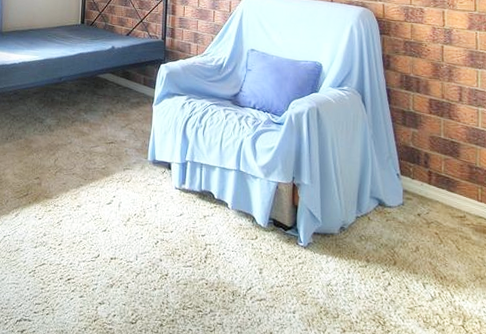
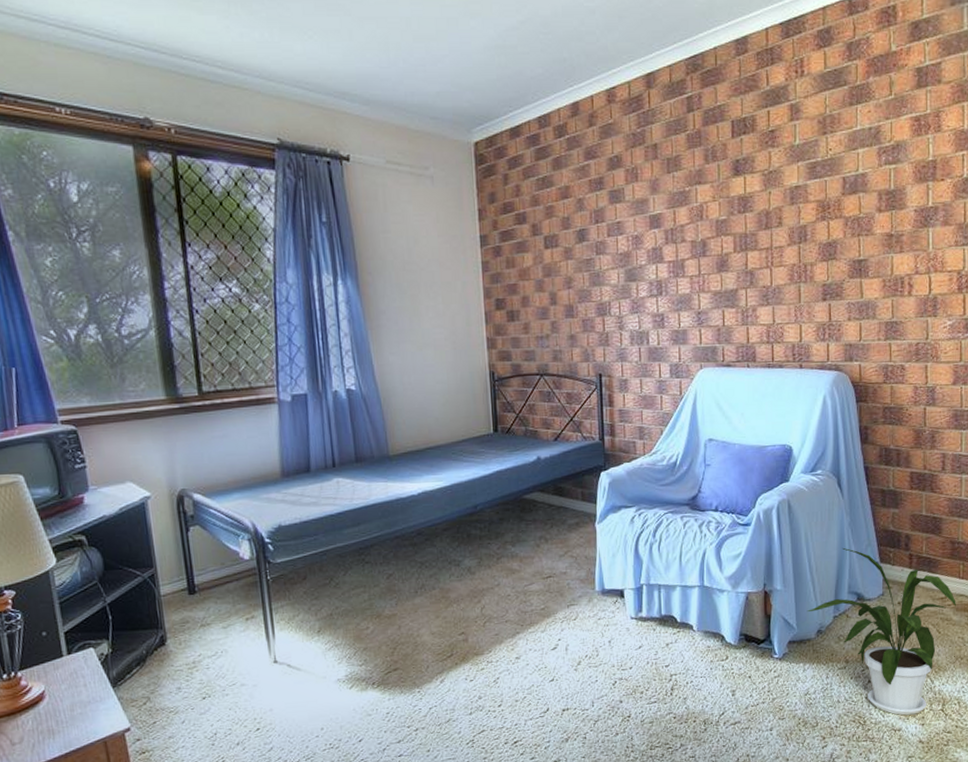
house plant: none [331,156,475,325] -> present [806,547,956,716]

